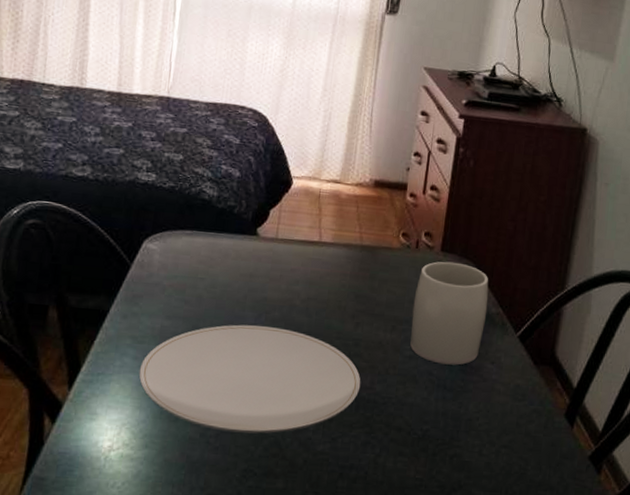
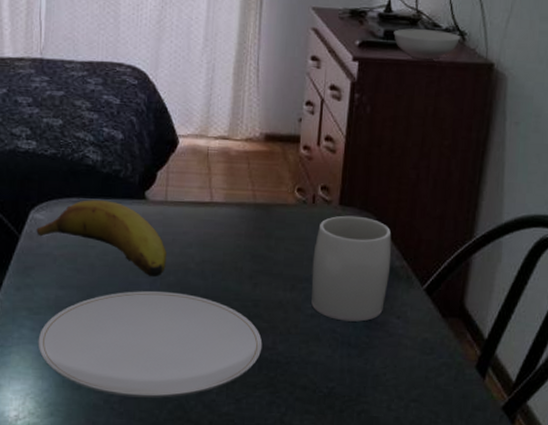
fruit: none [148,233,274,311] -> present [36,200,167,276]
bowl: none [497,92,558,122] -> present [393,28,461,60]

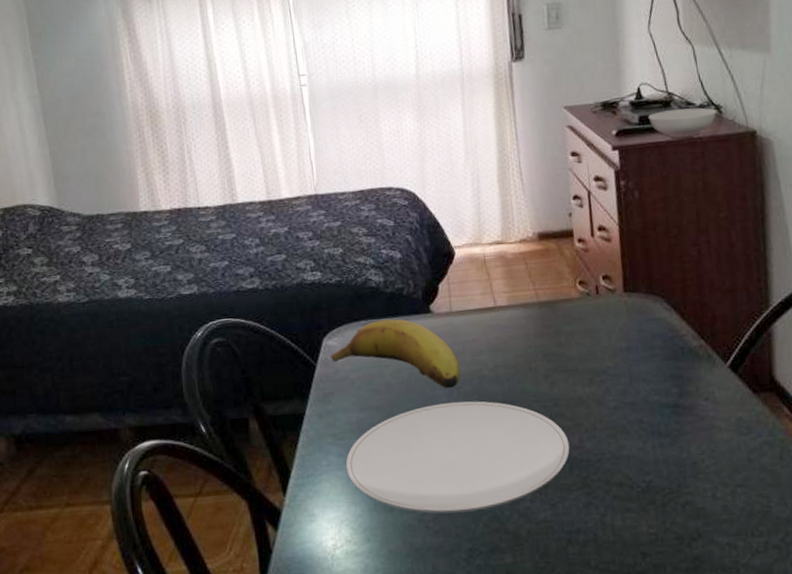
mug: present [311,215,392,322] -> none [605,300,689,410]

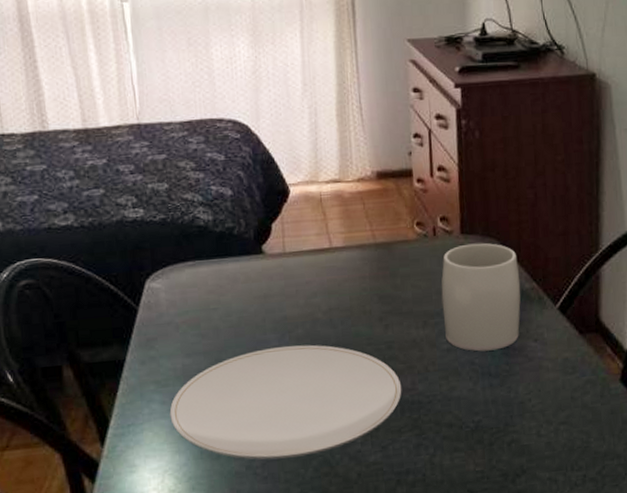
fruit: present [331,319,460,388] -> none [154,259,293,332]
mug: none [605,300,689,410] -> present [441,243,521,352]
bowl: present [648,107,717,138] -> none [492,47,560,78]

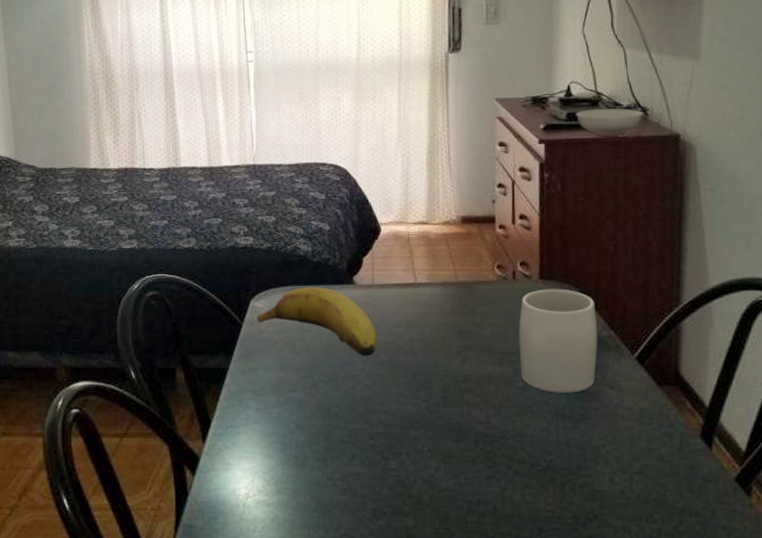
fruit: none [154,259,293,332] -> present [257,287,377,356]
plate: present [169,344,402,460] -> none [263,370,477,474]
bowl: none [492,47,560,78] -> present [576,108,644,137]

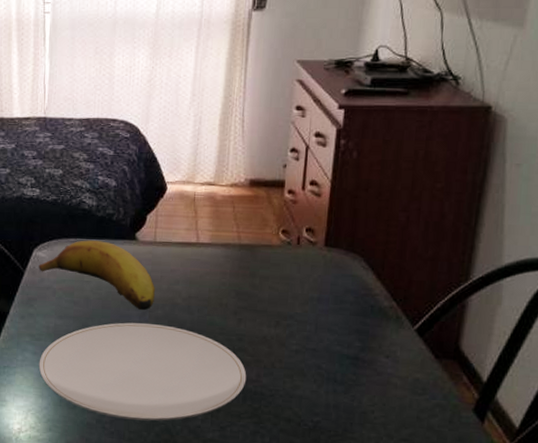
plate: none [263,370,477,474] -> present [38,322,247,421]
mug: present [518,289,598,393] -> none [295,256,380,359]
bowl: present [576,108,644,137] -> none [381,76,455,105]

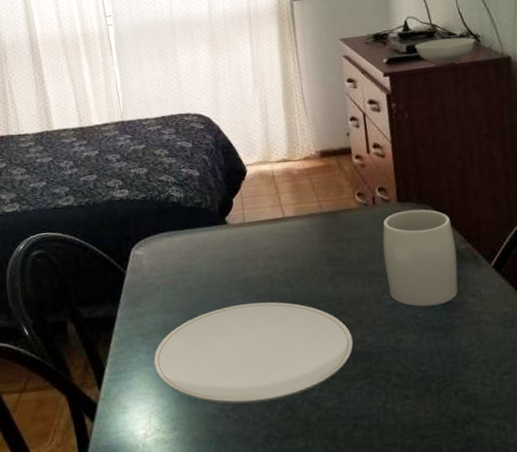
fruit: present [38,240,155,310] -> none [138,230,254,291]
mug: none [295,256,380,359] -> present [382,209,458,307]
bowl: none [381,76,455,105] -> present [414,37,476,65]

